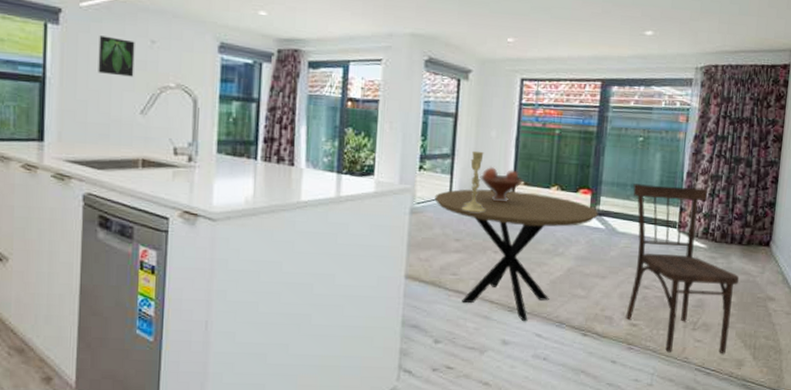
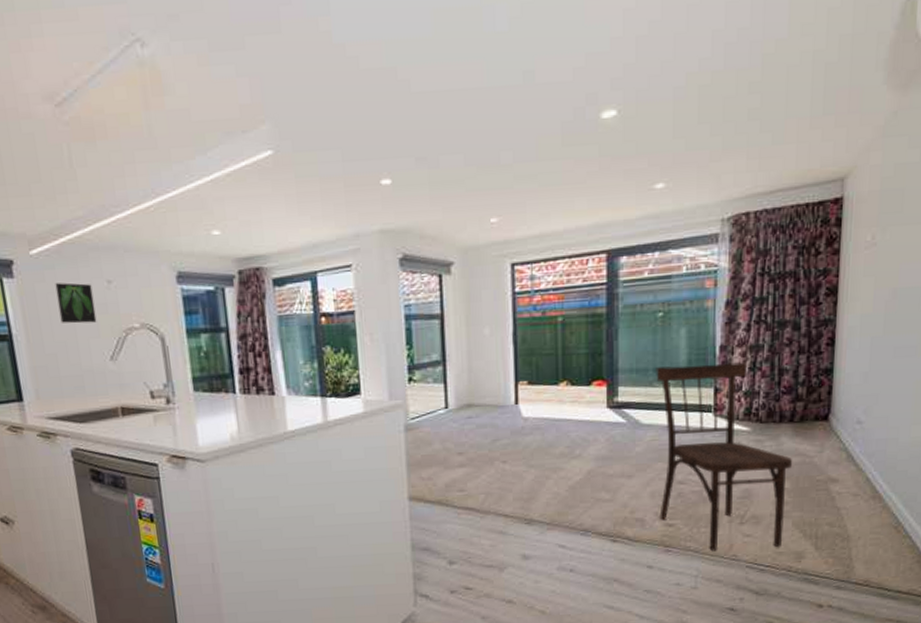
dining table: present [434,189,598,322] -> none [429,392,617,534]
candlestick: present [462,150,485,212] -> none [461,352,487,422]
fruit bowl: present [479,166,524,202] -> none [477,368,527,407]

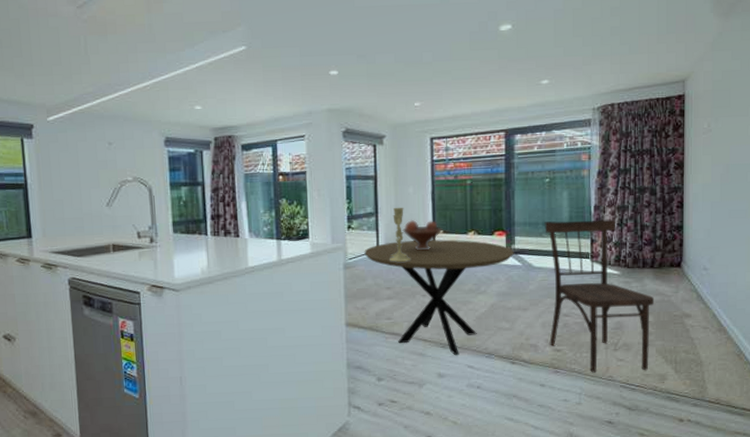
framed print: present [55,282,97,324] -> none [66,143,98,176]
dining table: none [429,392,617,534] -> present [364,239,514,356]
candlestick: none [461,352,487,422] -> present [389,207,410,262]
fruit bowl: none [477,368,527,407] -> present [402,219,443,251]

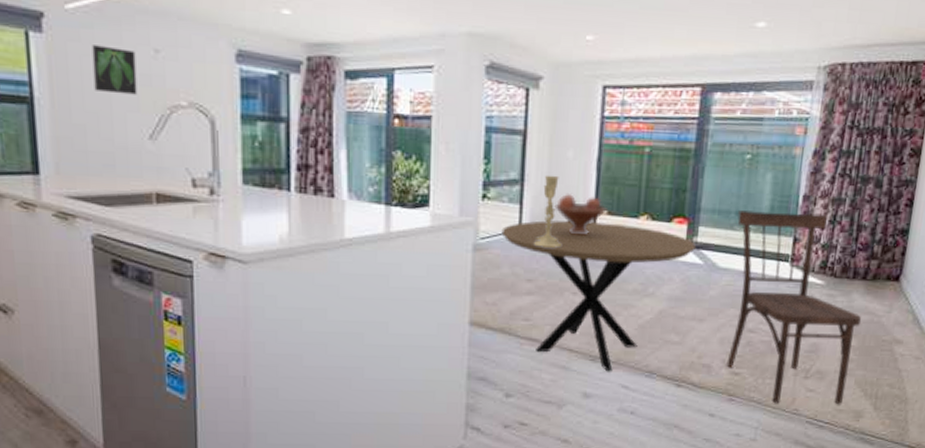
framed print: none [66,143,98,176] -> present [92,45,138,95]

